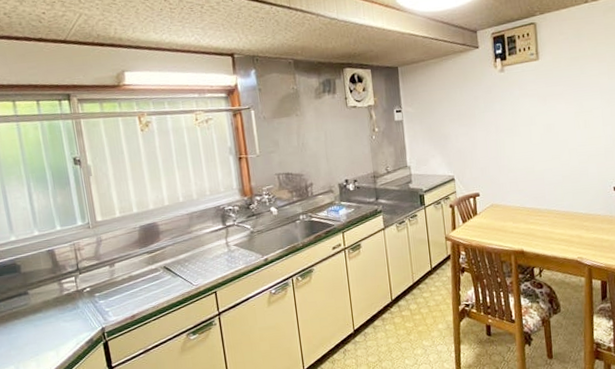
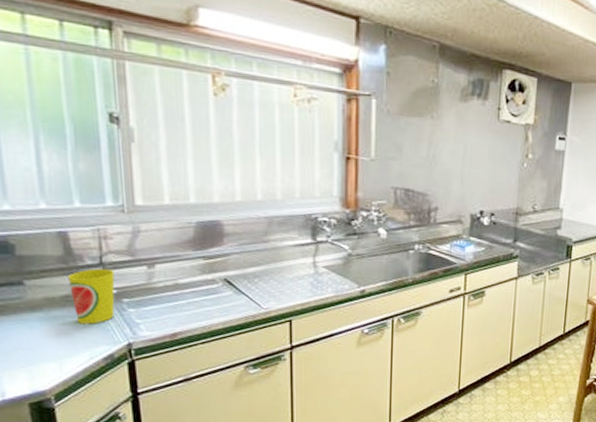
cup: none [57,272,91,318] -> present [68,268,115,324]

